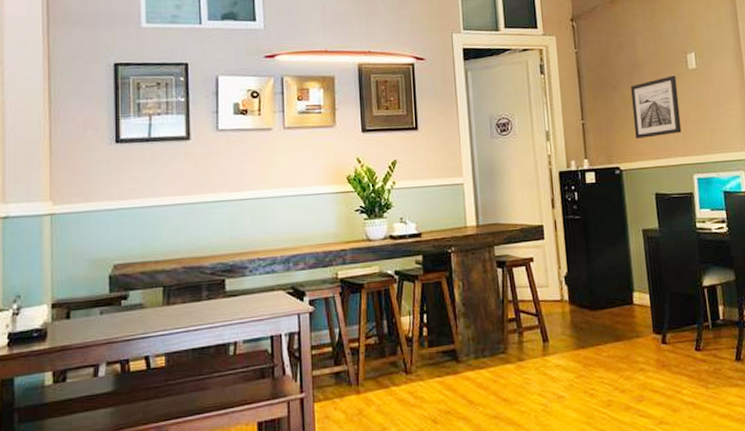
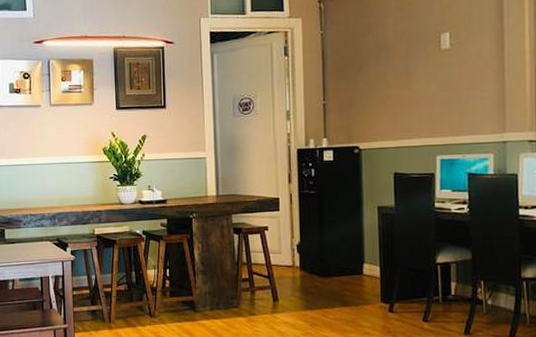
wall art: present [631,75,682,139] -> none [377,56,428,119]

